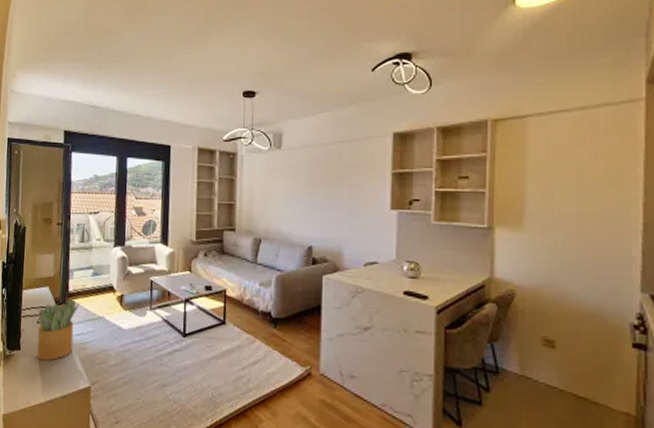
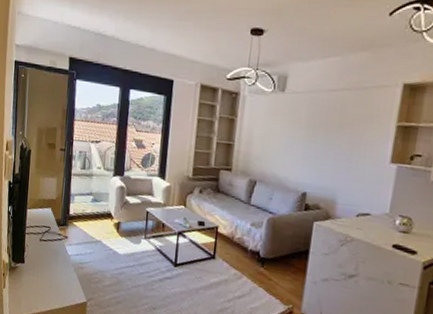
potted plant: present [37,299,80,361] -> none [39,222,80,276]

